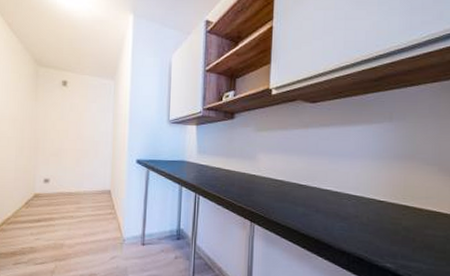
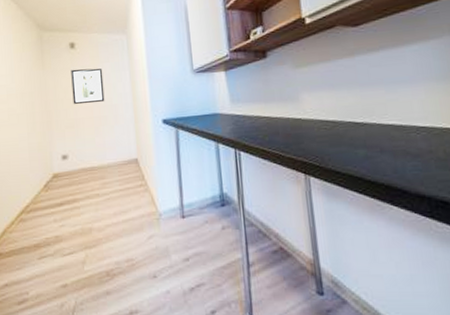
wall art: none [59,104,89,138] -> present [71,68,105,105]

